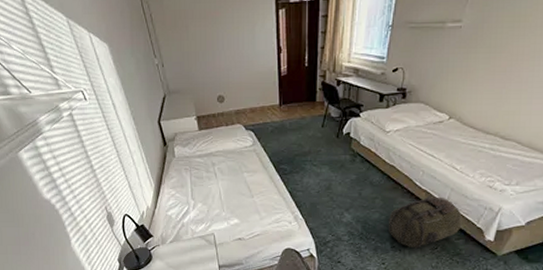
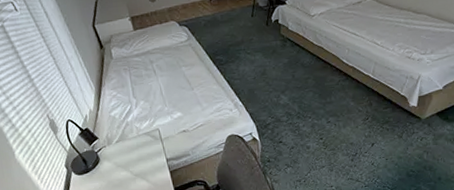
backpack: present [389,195,462,249] -> none [322,70,388,122]

